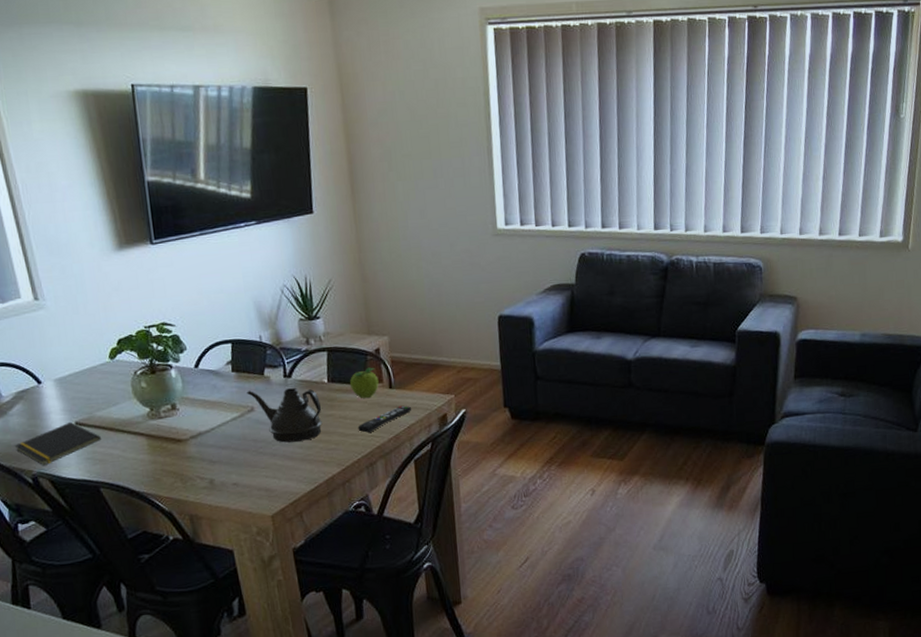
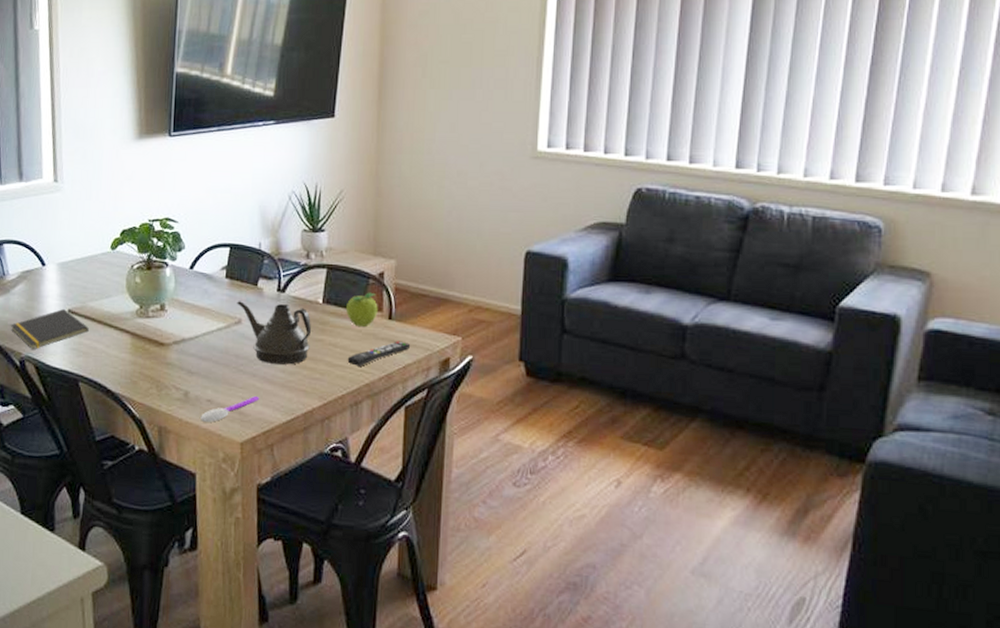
spoon: none [229,472,283,504] -> present [200,395,260,422]

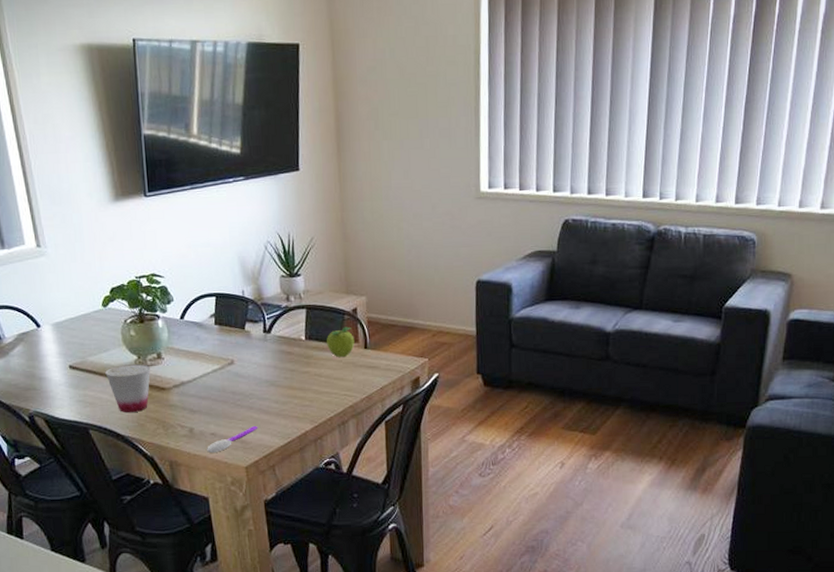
notepad: present [10,308,89,350] -> none [14,365,92,406]
cup: none [104,314,152,368] -> present [105,364,151,413]
teapot: present [237,301,312,365] -> none [228,344,298,397]
remote control: present [347,341,411,366] -> none [332,366,386,391]

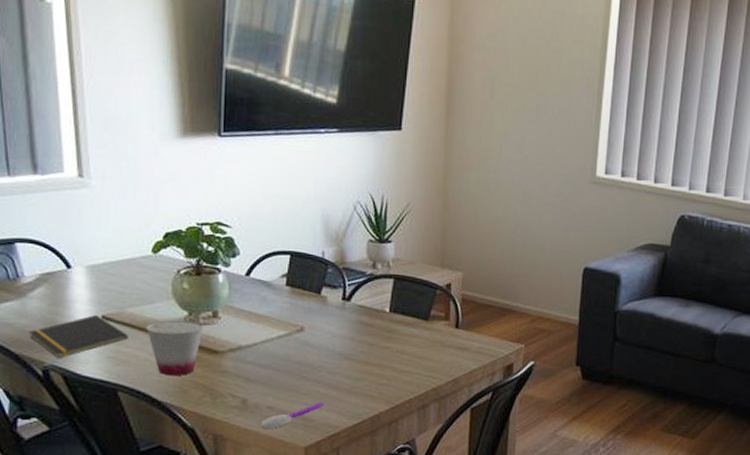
notepad: none [14,365,92,406] -> present [28,314,128,359]
fruit: present [327,326,355,358] -> none [414,302,445,336]

